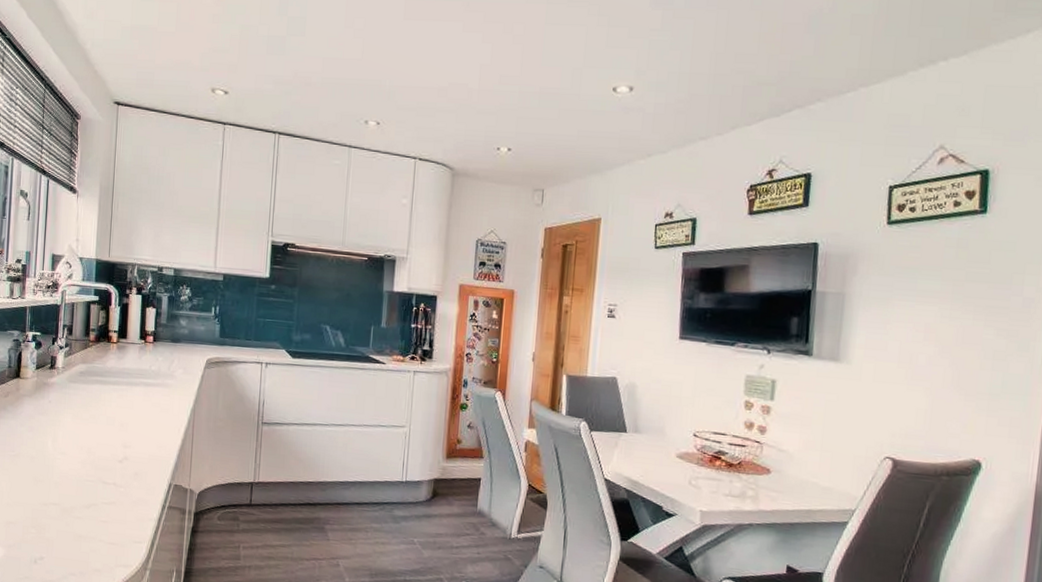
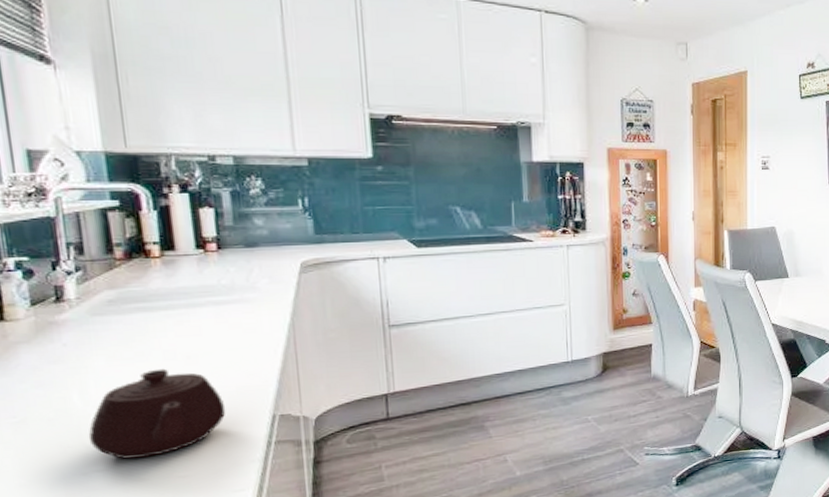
teapot: none [52,430,140,501] -> present [88,368,226,459]

